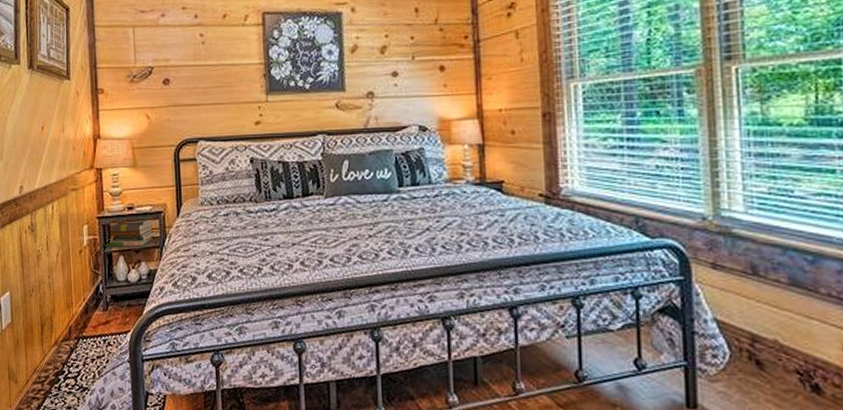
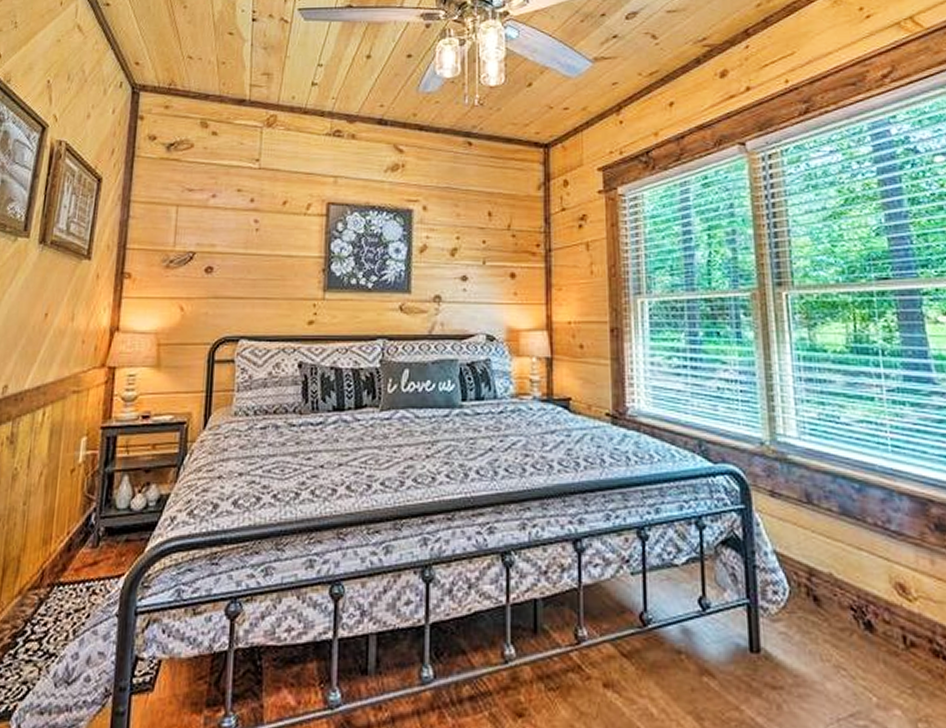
books: present [104,218,156,248] -> none [105,429,174,466]

